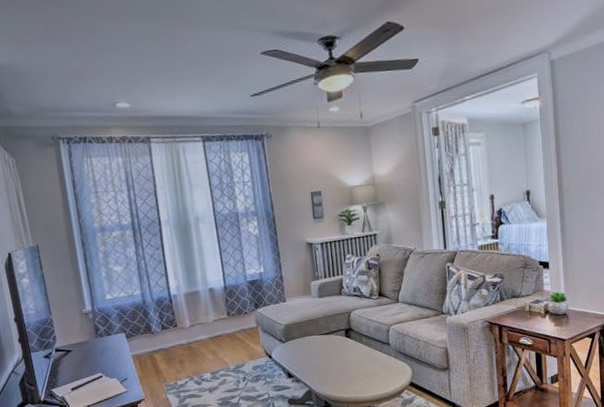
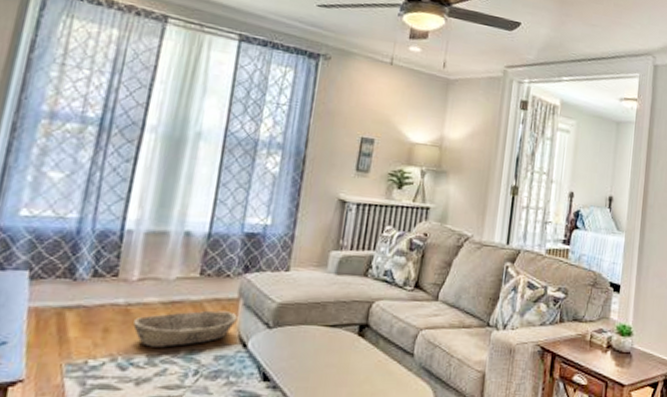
basket: none [196,336,260,368] -> present [133,310,238,348]

